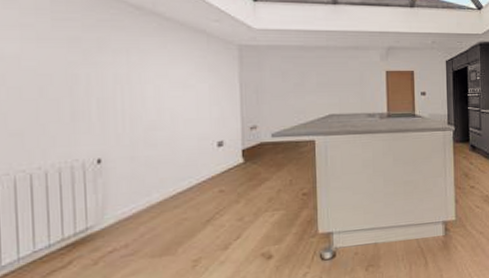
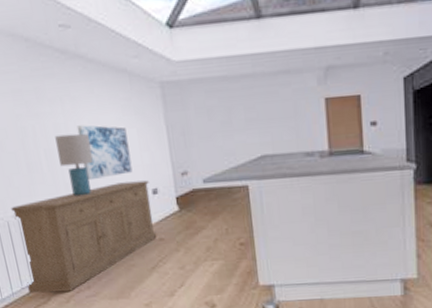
sideboard: none [39,133,217,258] -> present [11,180,157,294]
lamp: none [113,85,155,147] -> present [55,133,93,197]
wall art: none [141,77,198,132] -> present [76,125,133,181]

